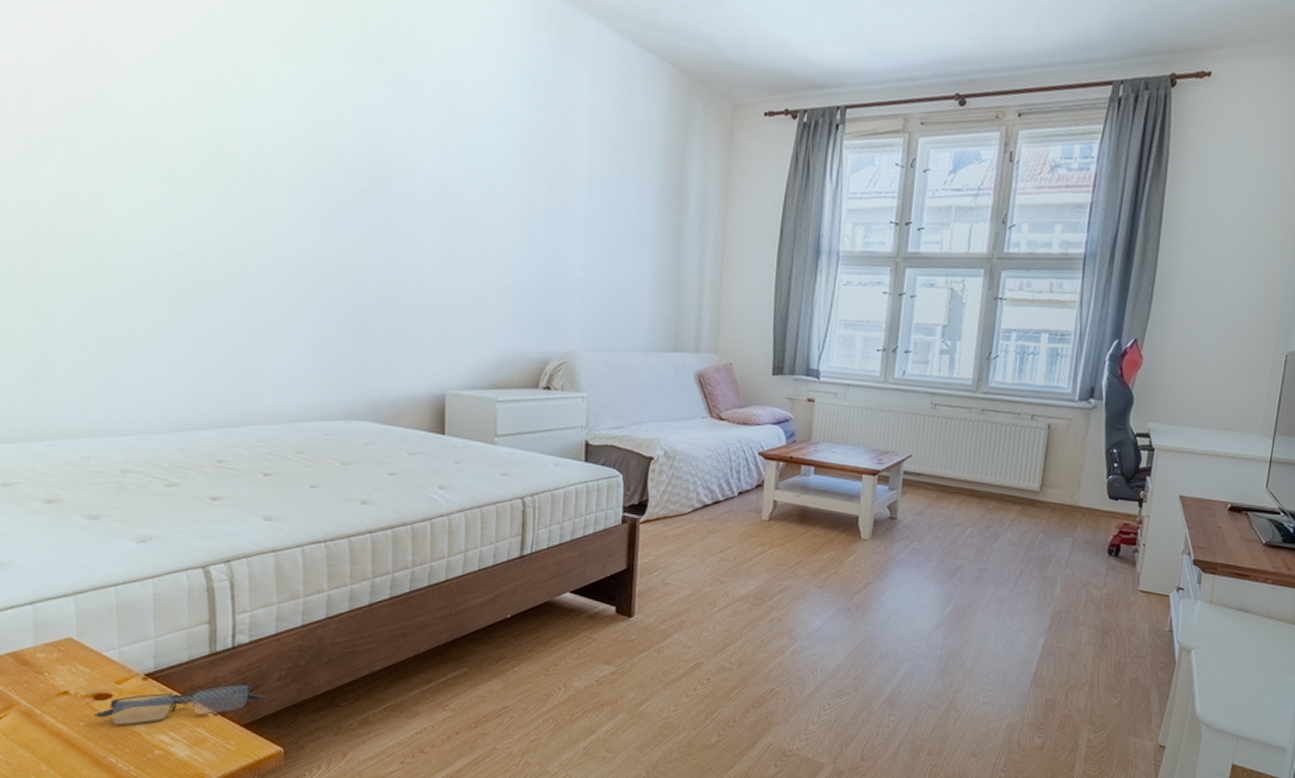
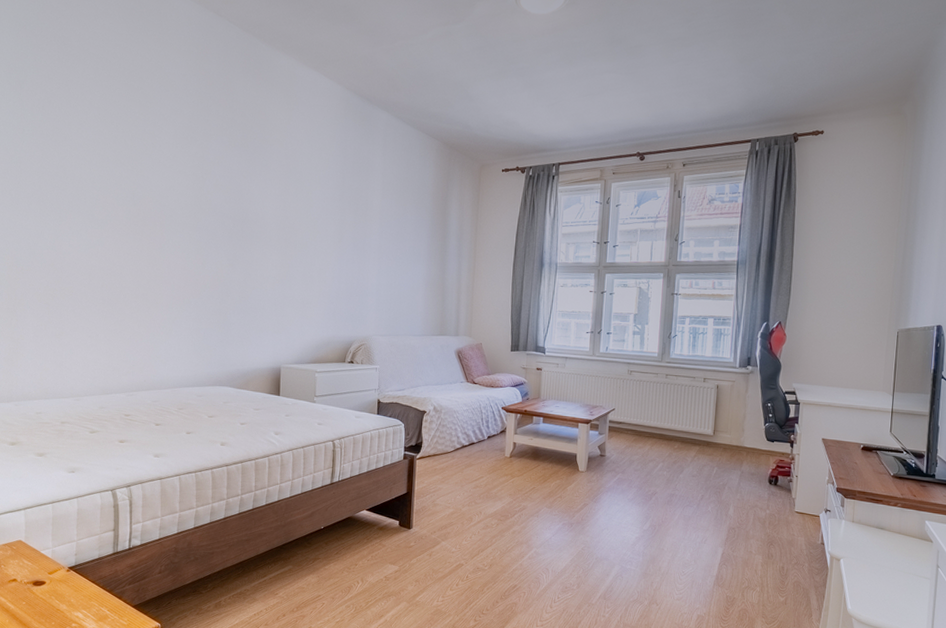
glasses: present [95,683,266,725] -> none [33,575,150,605]

